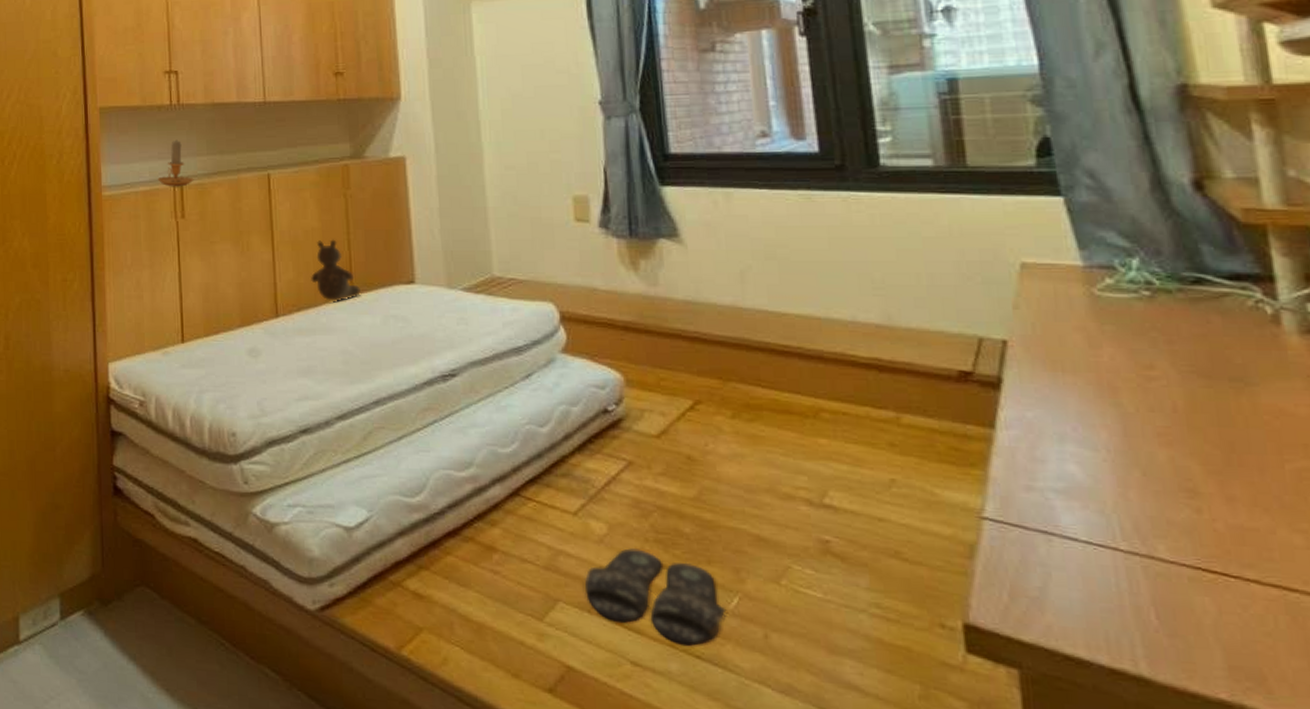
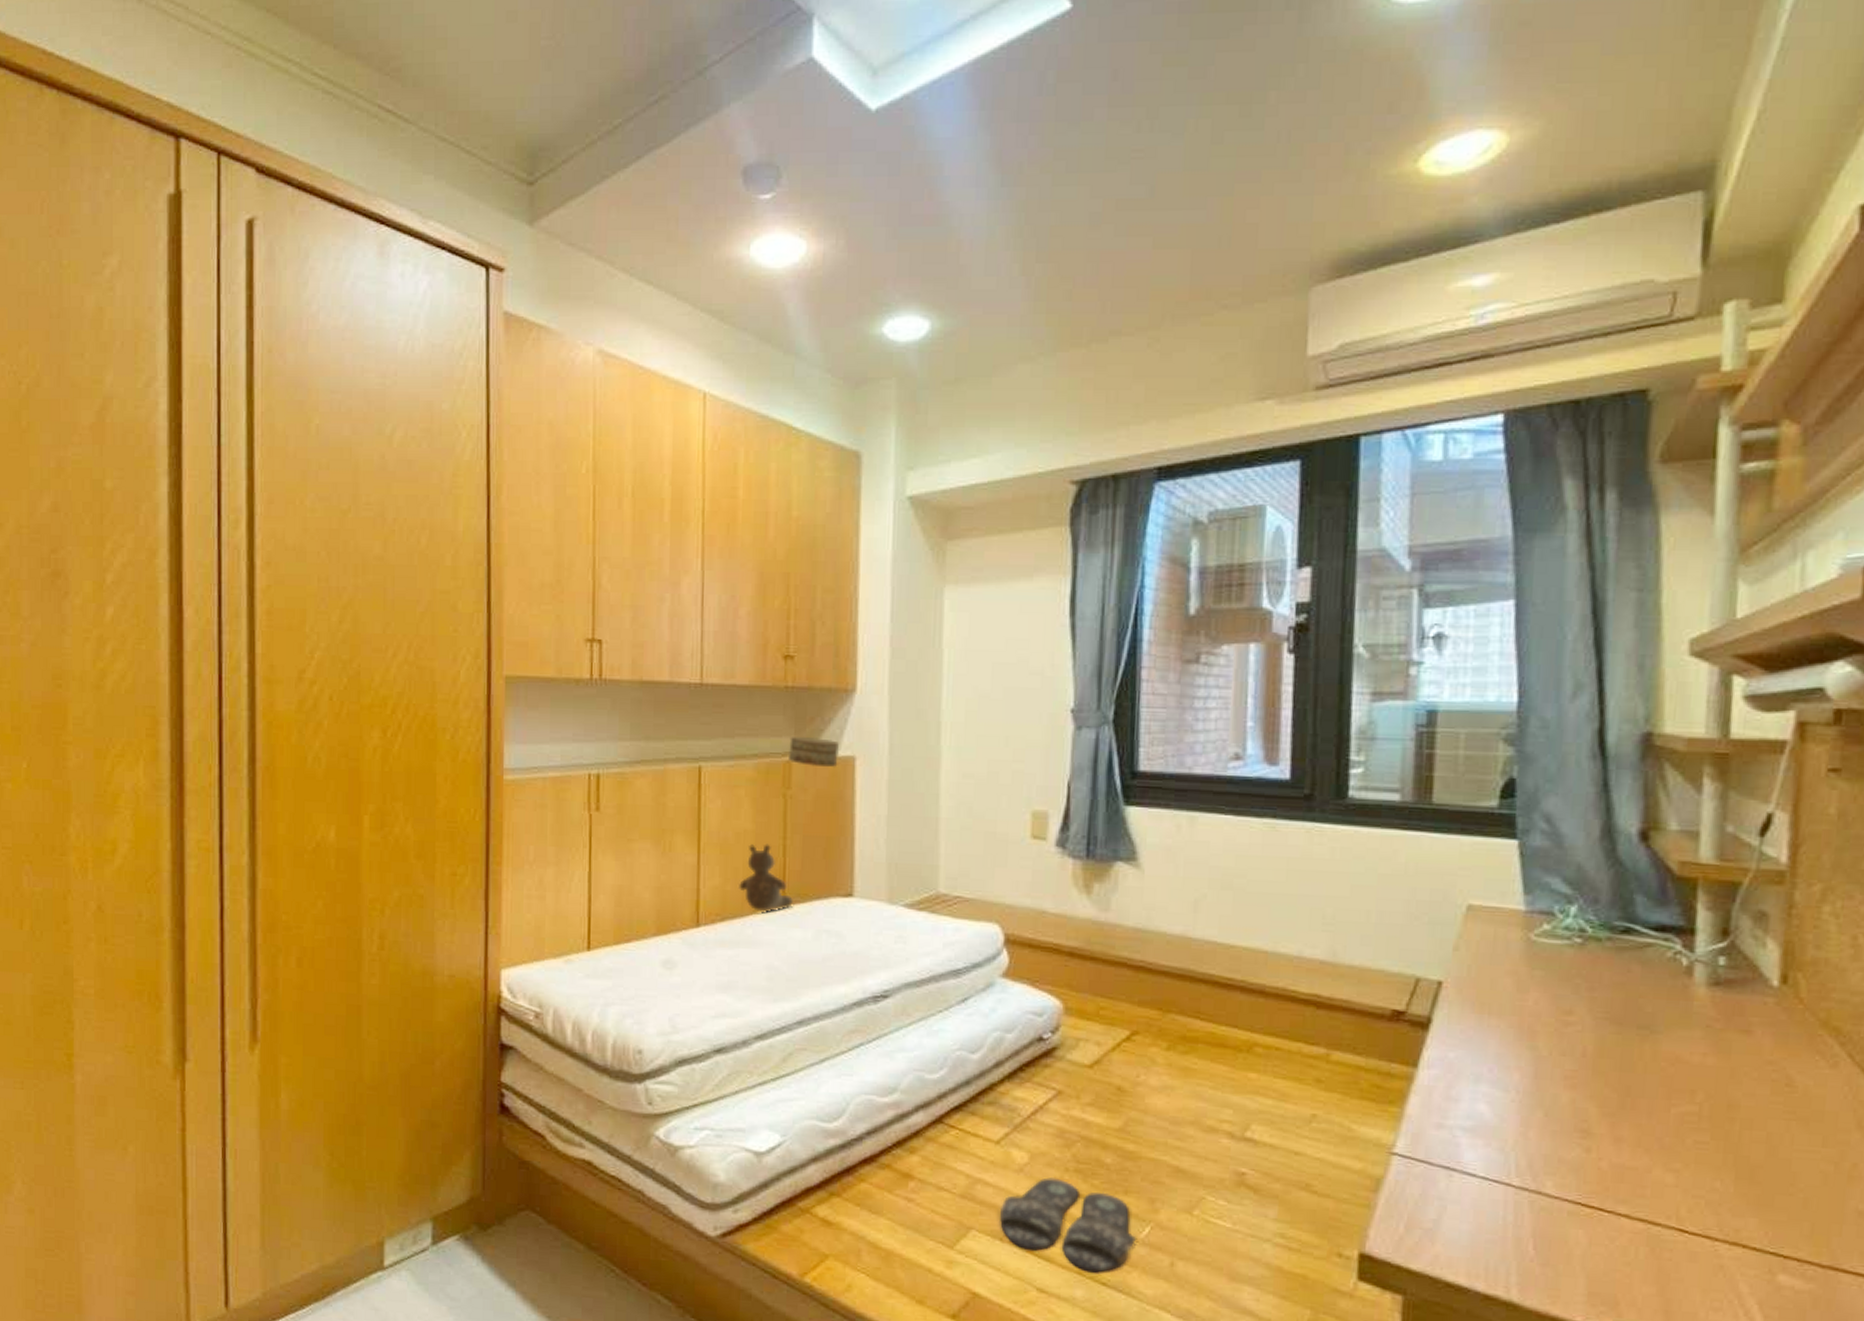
candle: present [157,139,194,187] -> none [570,720,613,775]
decorative box: none [345,142,390,168] -> present [789,737,839,768]

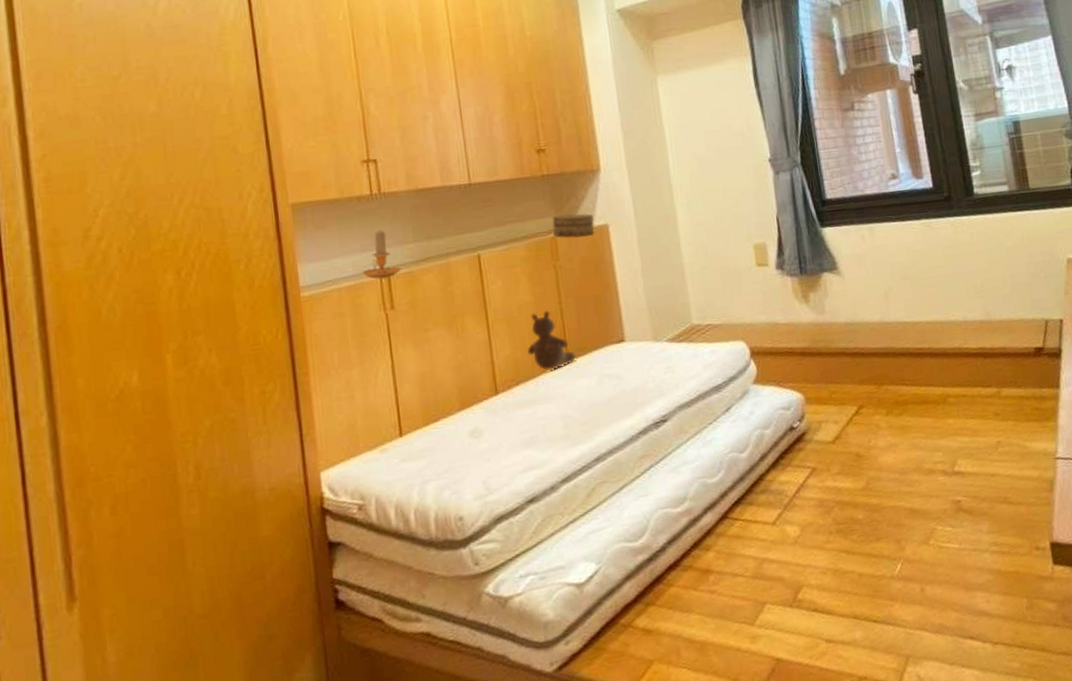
candle: none [570,720,613,775] -> present [362,229,402,280]
slippers: present [1000,1177,1137,1273] -> none [785,541,893,614]

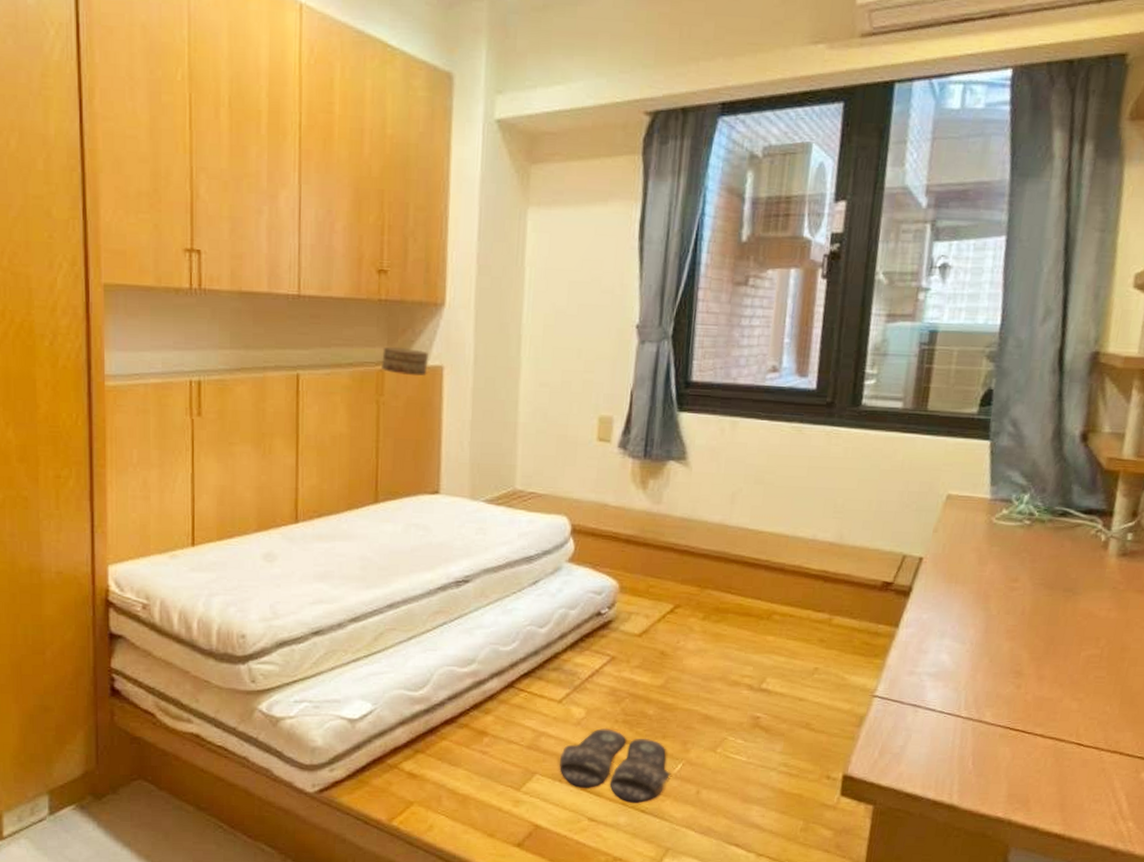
candle: present [362,229,402,280] -> none [171,328,214,382]
stuffed bear: present [527,310,576,370] -> none [335,446,385,507]
slippers: none [785,541,893,614] -> present [559,728,671,803]

